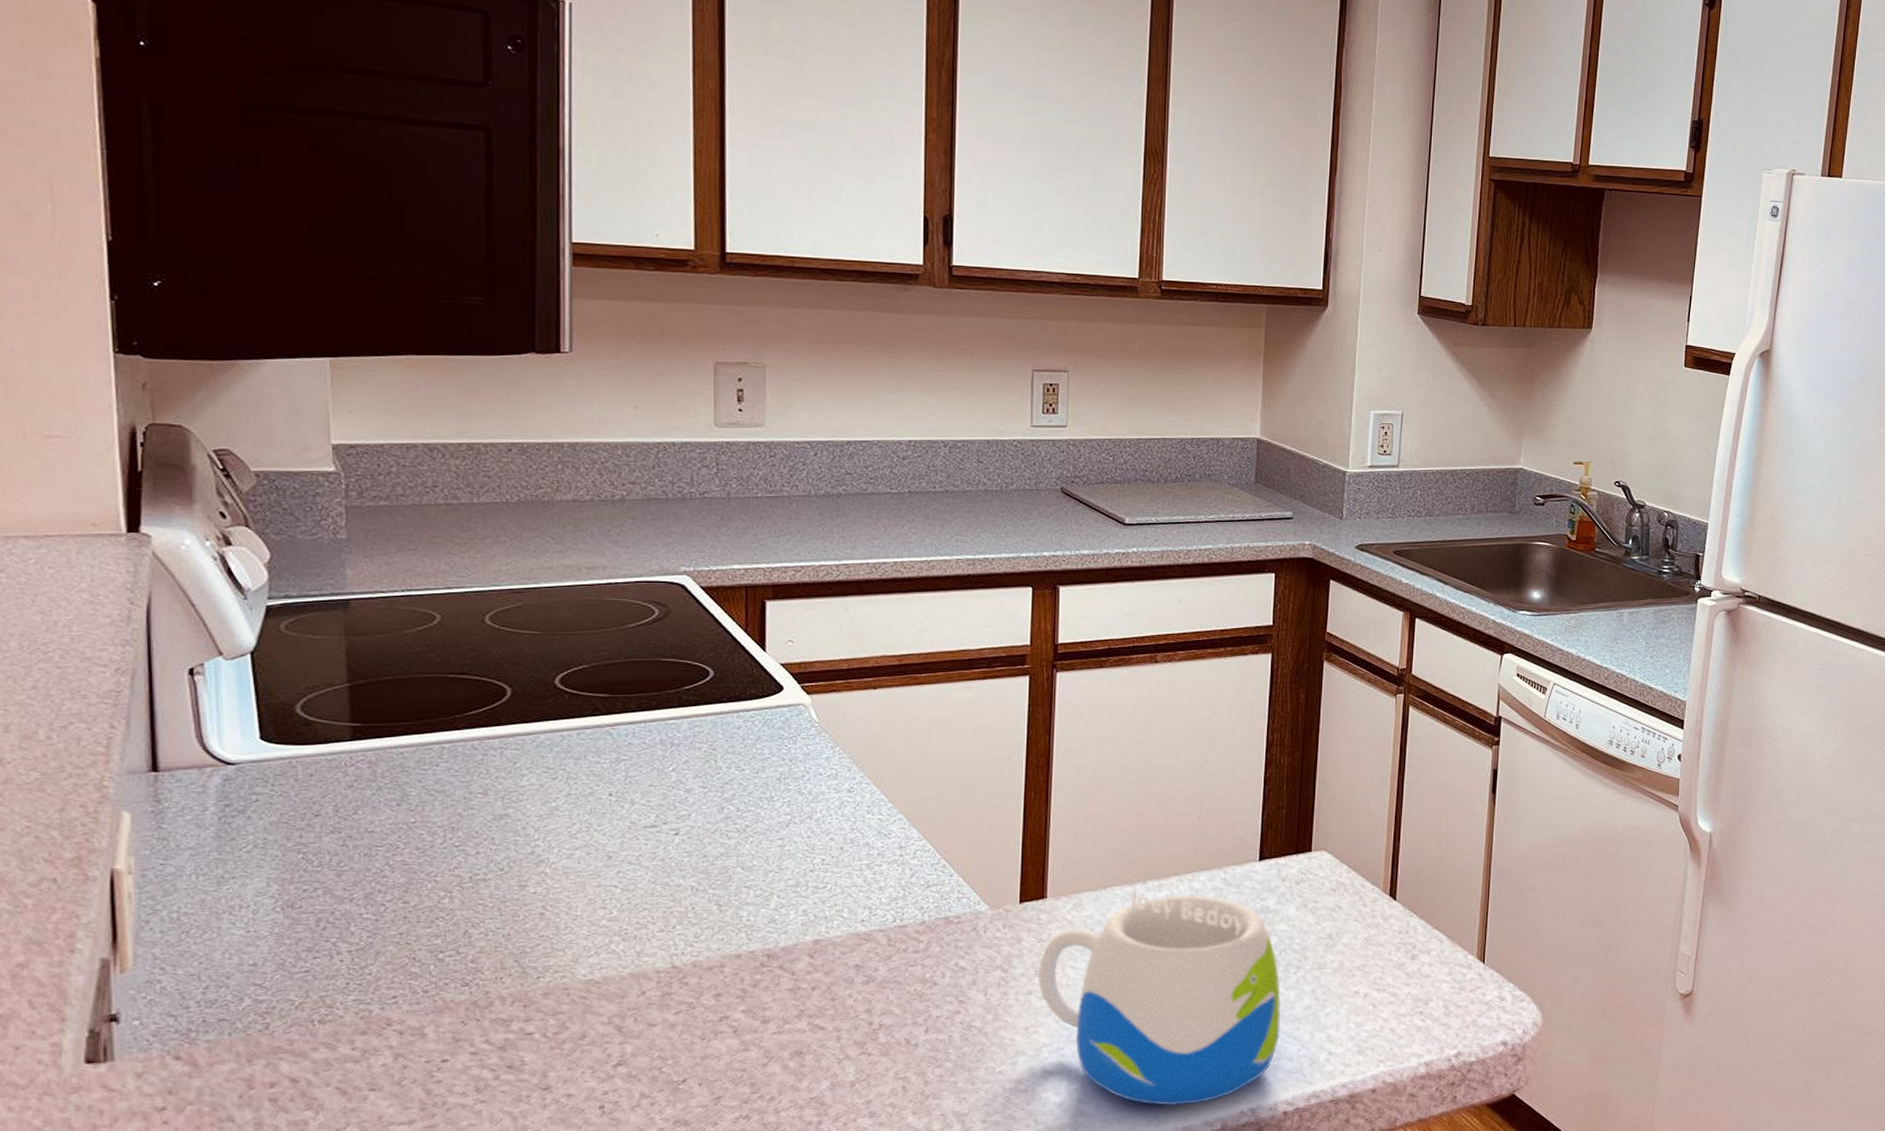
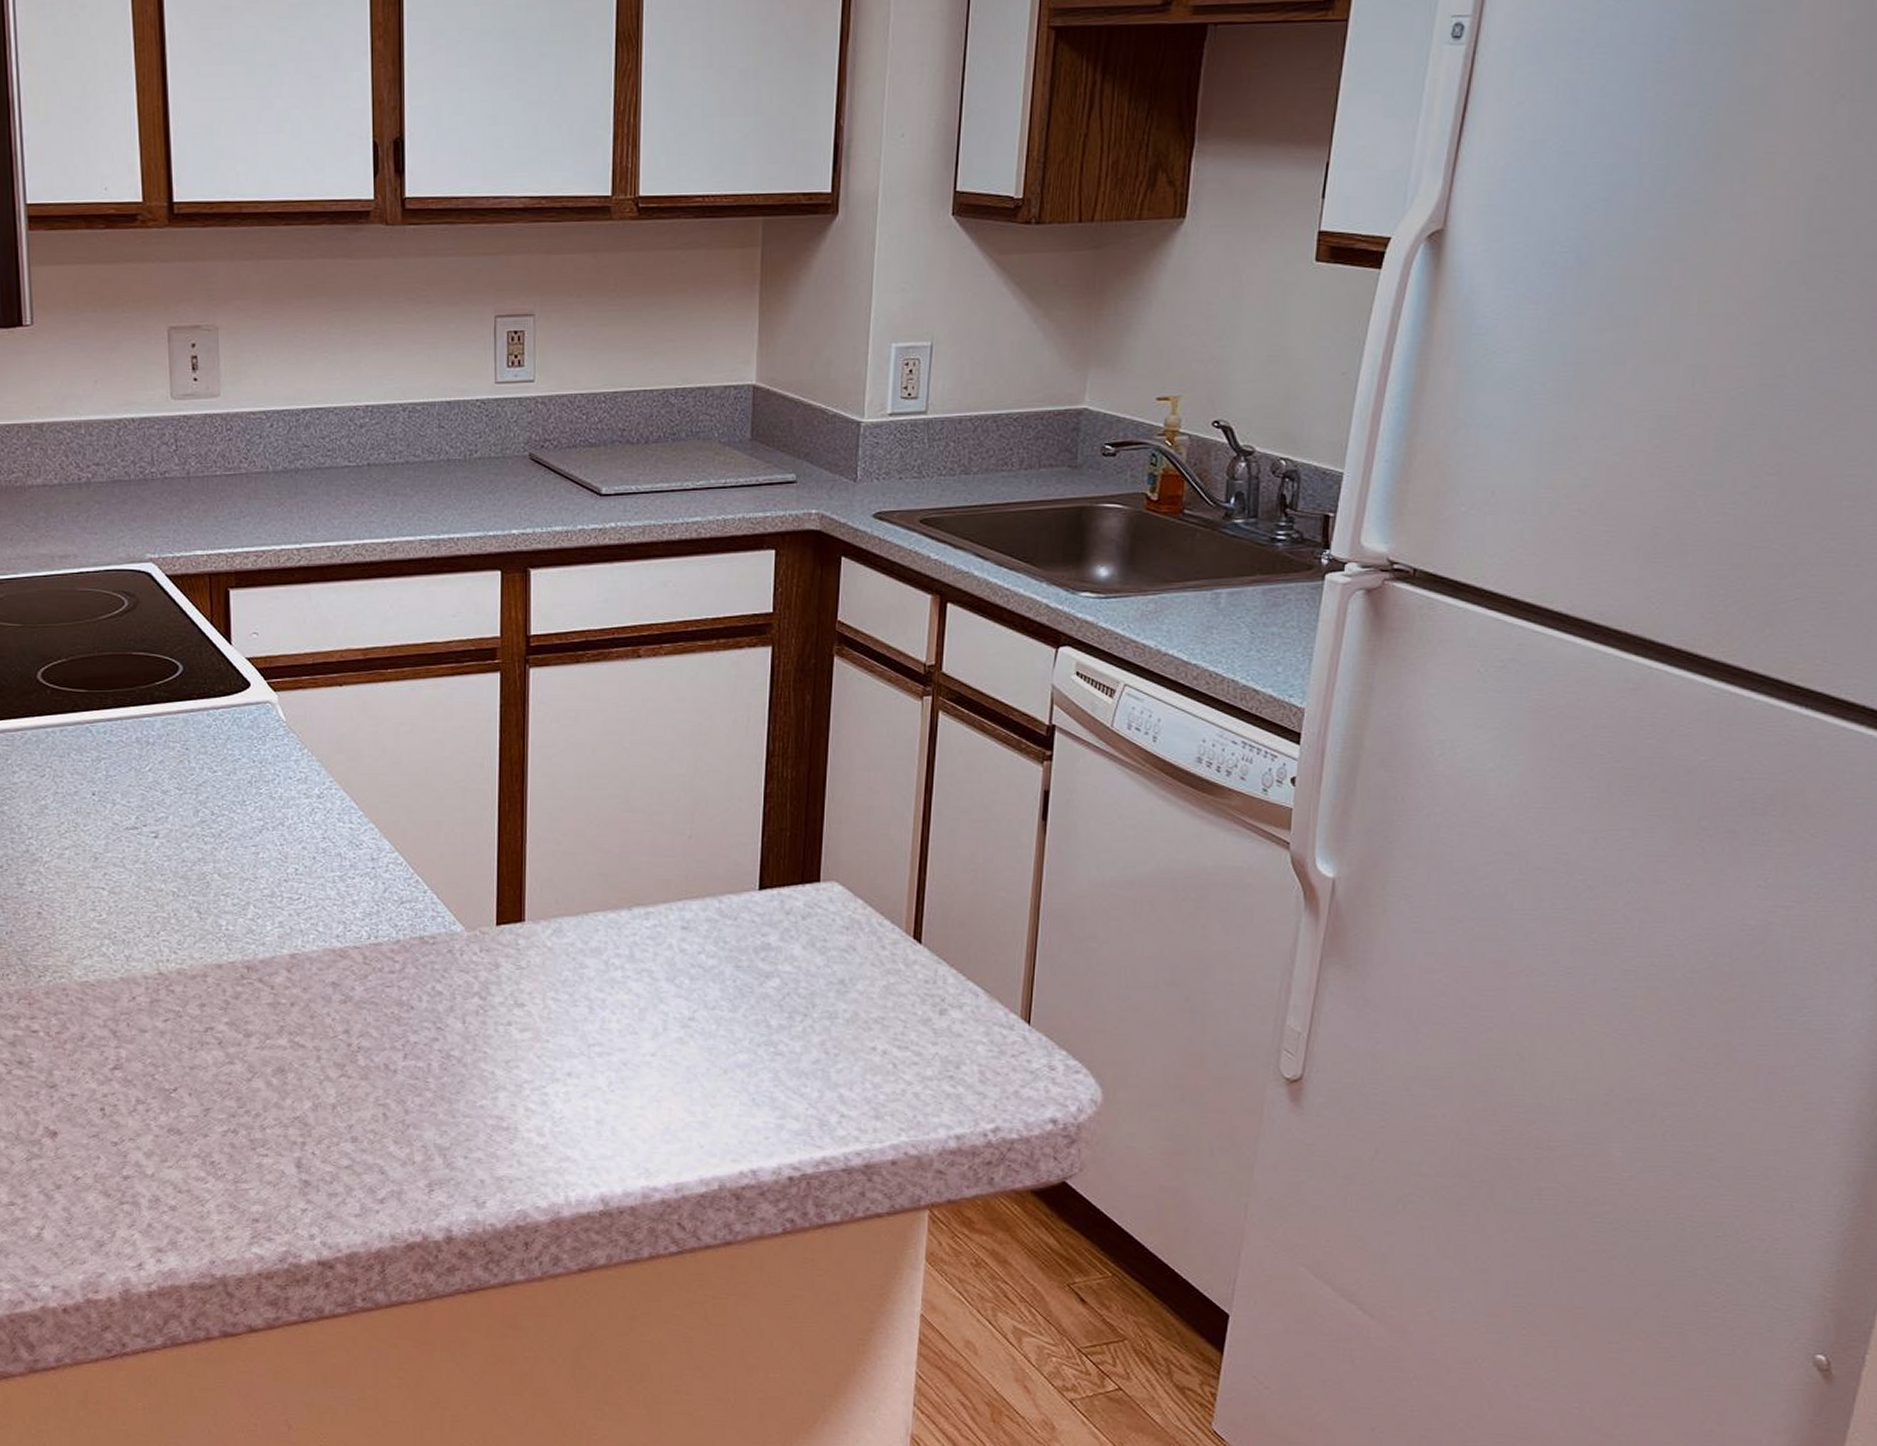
mug: present [1037,889,1281,1107] -> none [517,916,786,1160]

